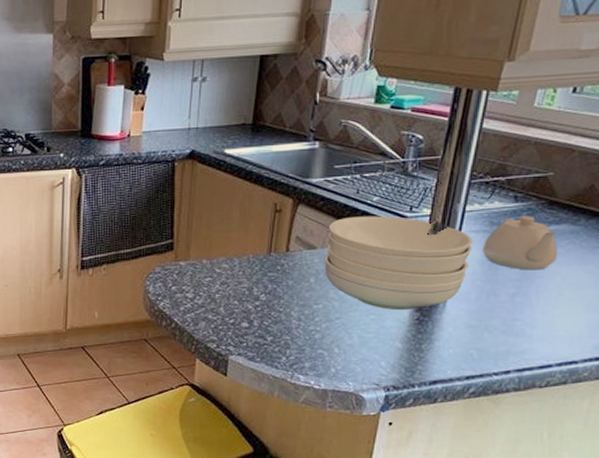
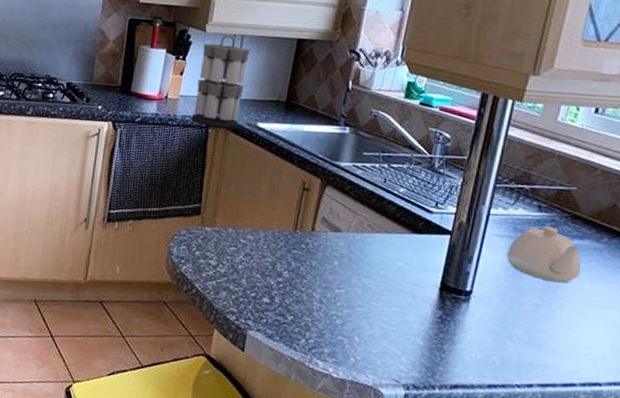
spice rack: none [156,60,212,160] -> present [191,34,251,129]
bowl: present [324,216,473,311] -> none [348,204,497,307]

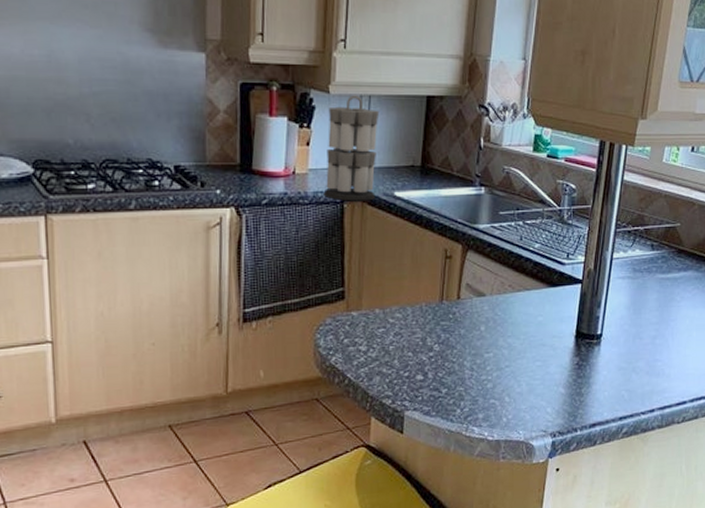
teapot: present [505,226,582,284] -> none [627,263,687,314]

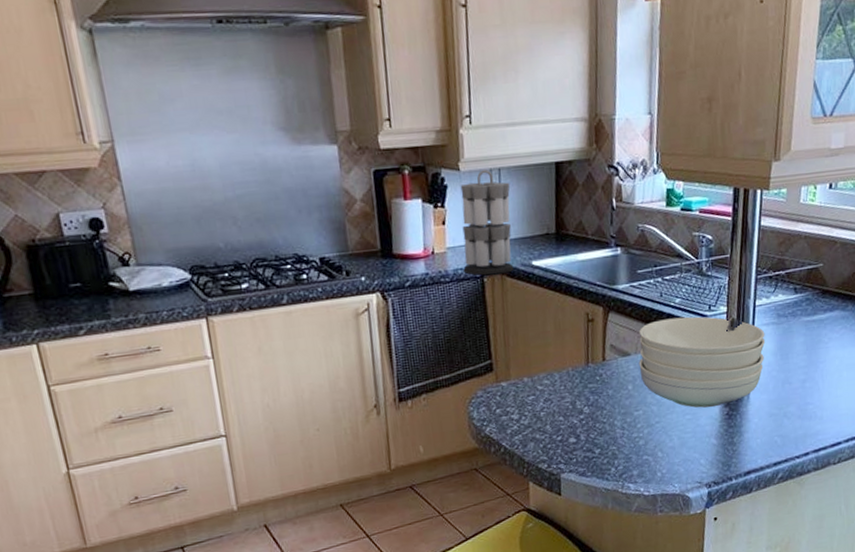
bowl: none [493,262,620,356] -> present [638,316,766,408]

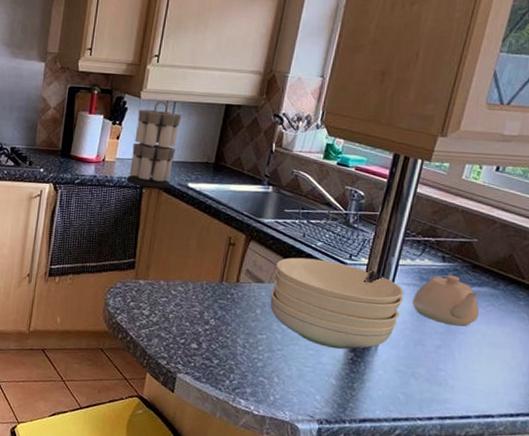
teapot: none [773,305,835,357] -> present [411,275,480,327]

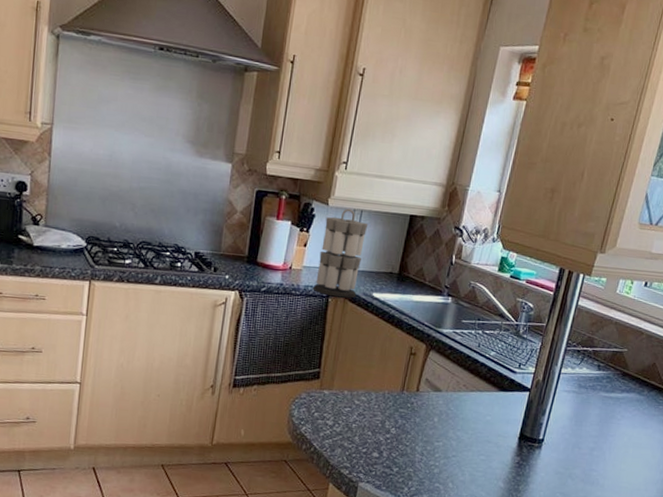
bowl: present [270,257,404,350] -> none [446,366,565,454]
teapot: present [411,275,480,327] -> none [571,382,628,430]

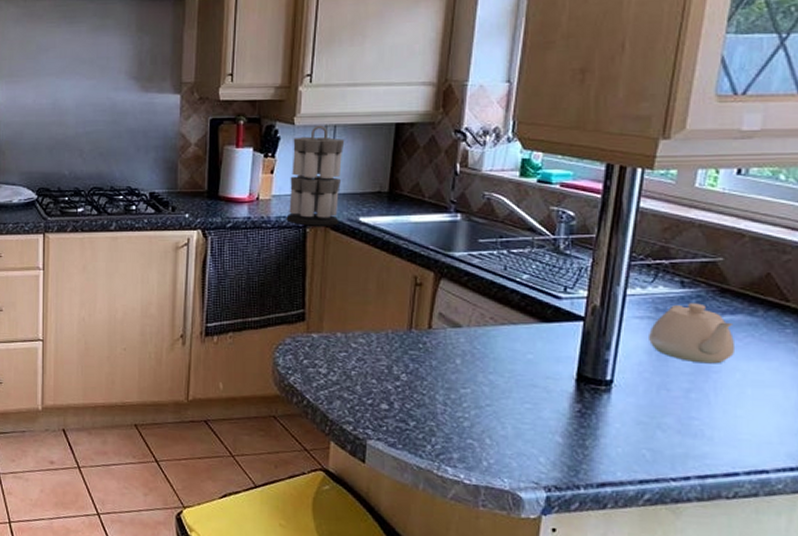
teapot: none [571,382,628,430] -> present [647,303,736,364]

